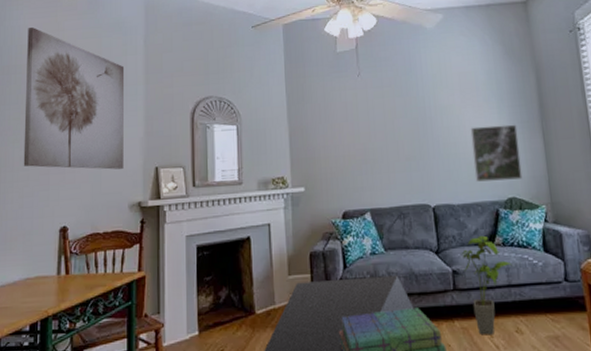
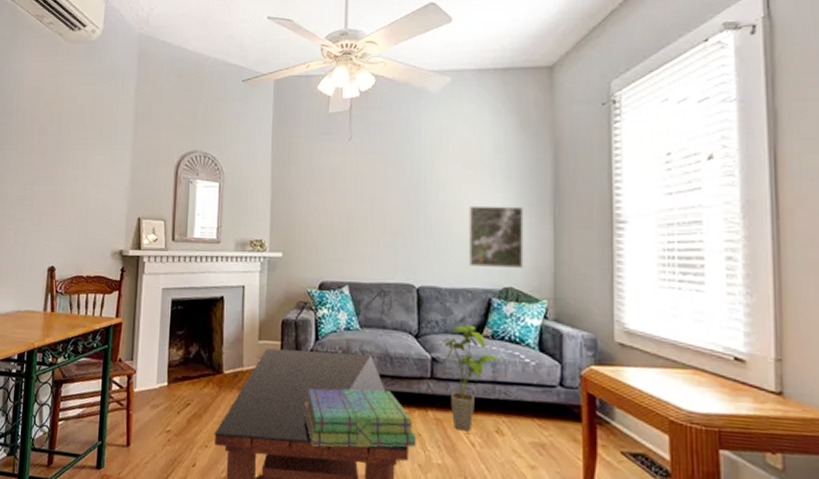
wall art: present [23,27,125,170] -> none [19,71,116,216]

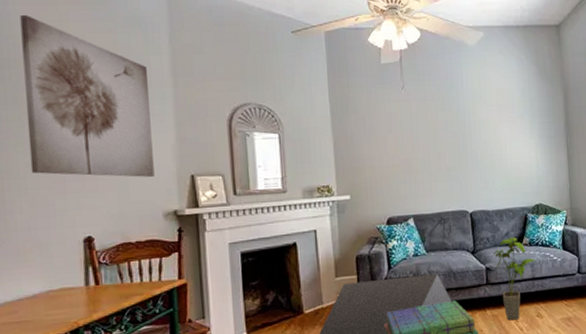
wall art: none [19,71,116,216] -> present [20,15,155,177]
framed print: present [468,205,524,268] -> none [505,139,548,190]

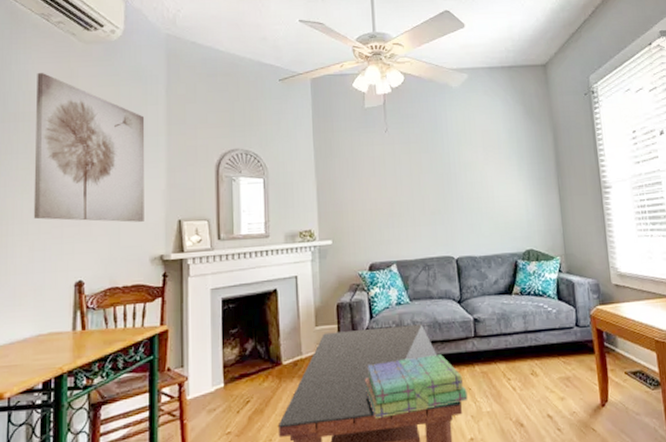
house plant: present [494,237,536,320] -> none [482,285,529,378]

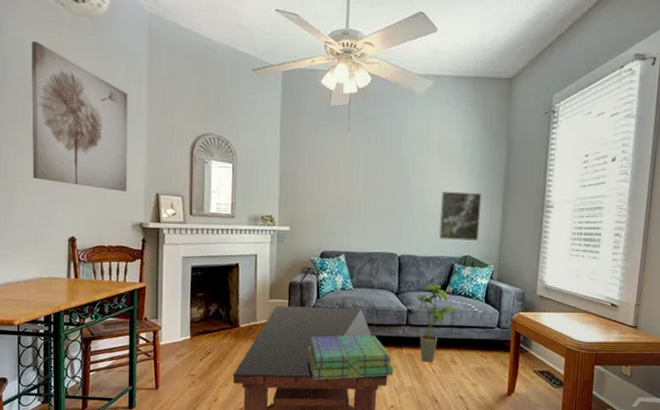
house plant: none [482,285,529,378] -> present [416,284,457,362]
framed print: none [492,180,540,235] -> present [438,191,482,241]

